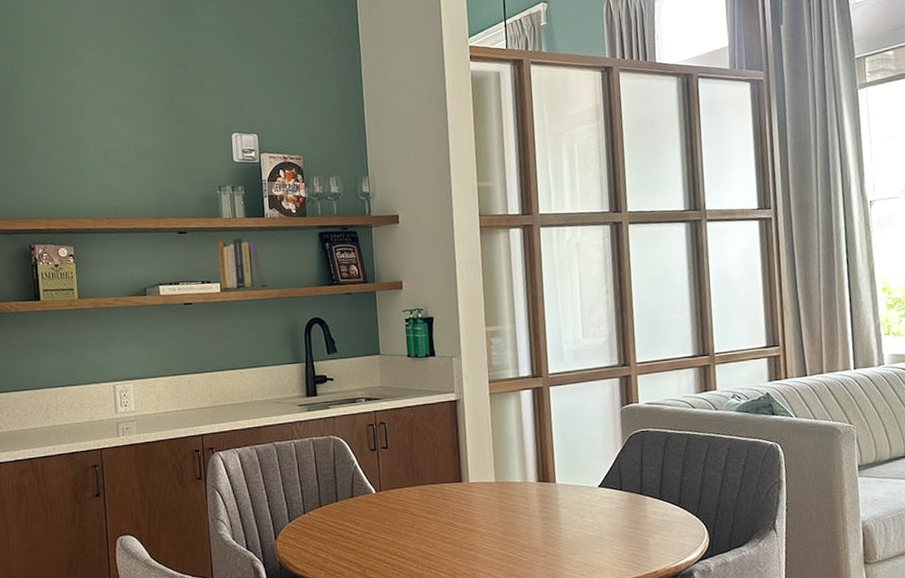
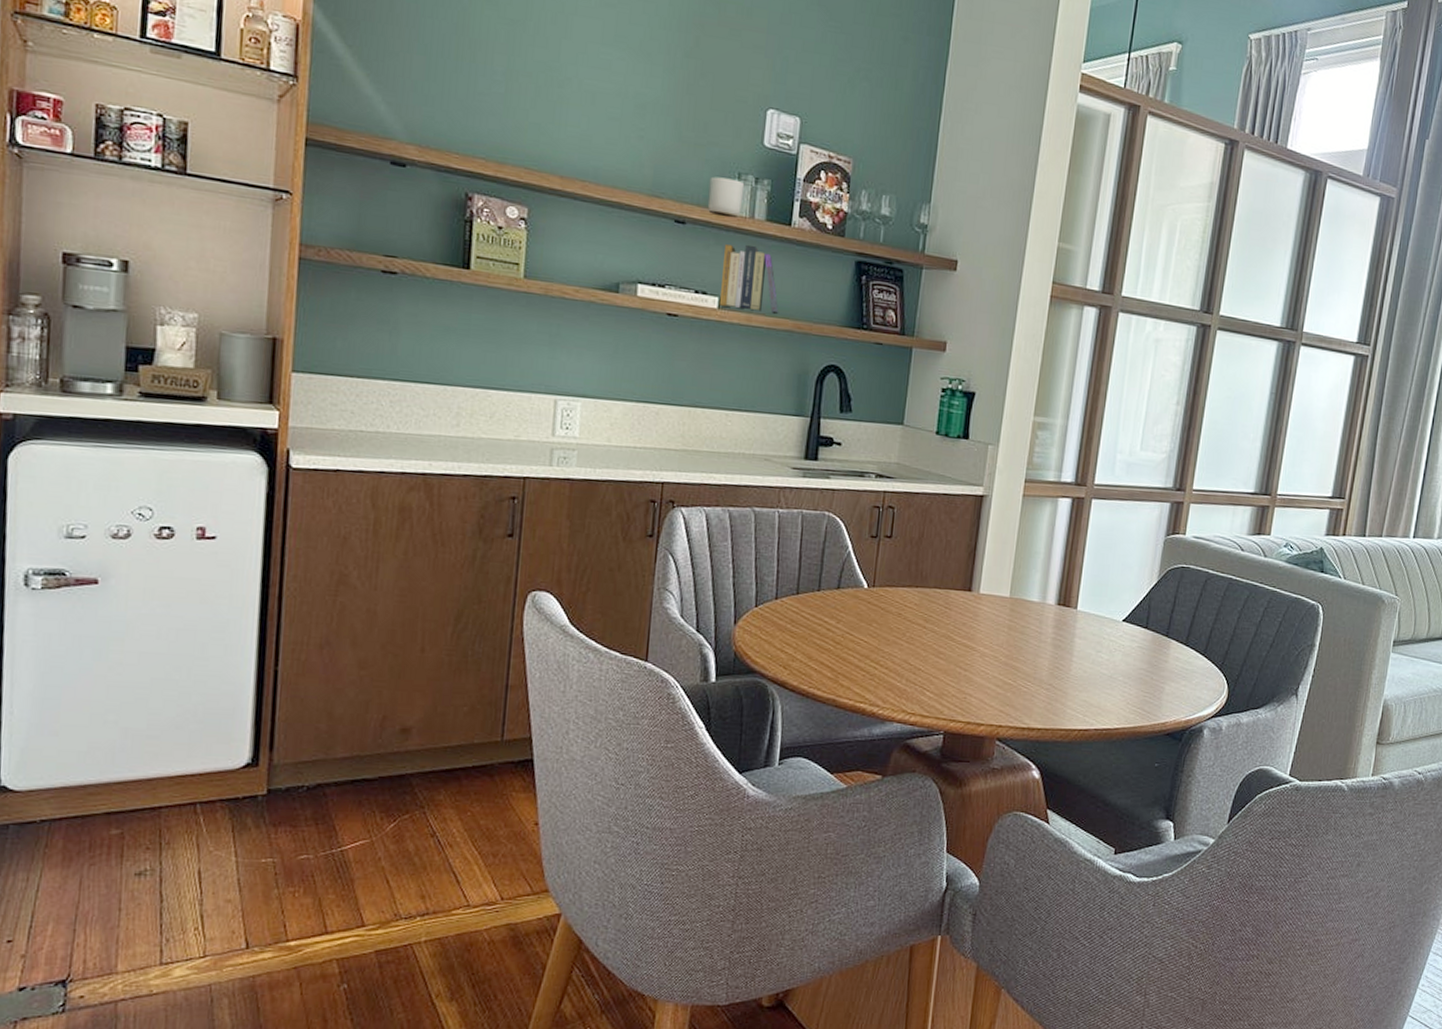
mug: none [198,191,226,222] -> present [707,176,745,219]

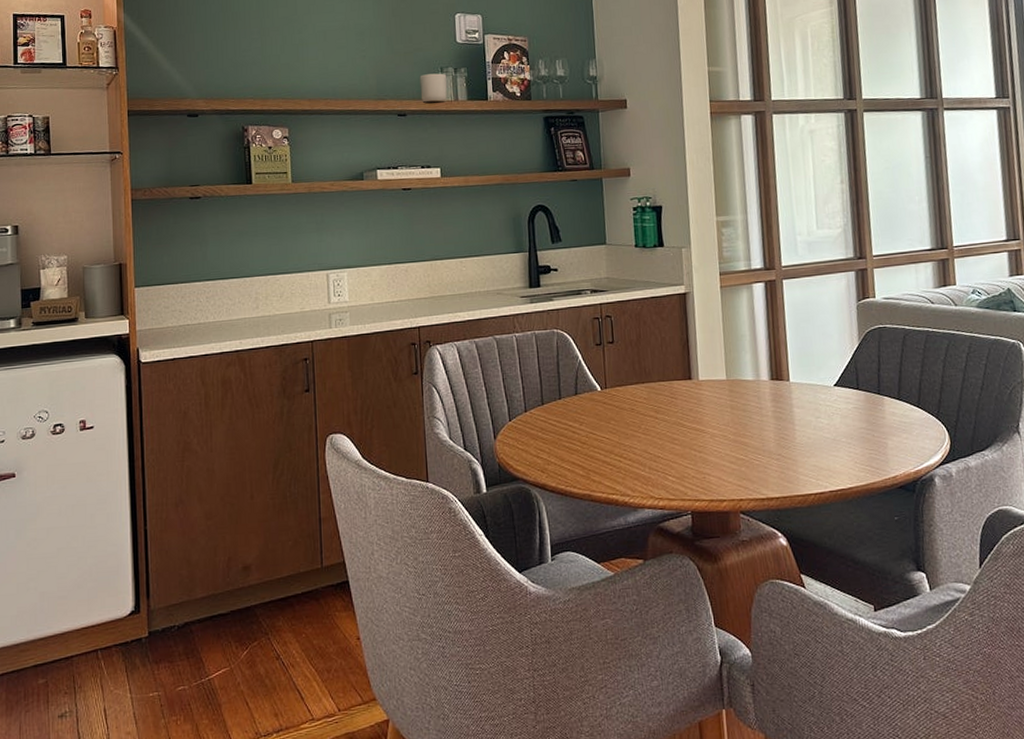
books: present [719,244,779,315] -> none [438,121,490,175]

